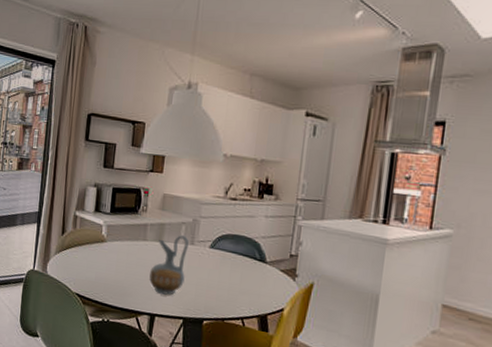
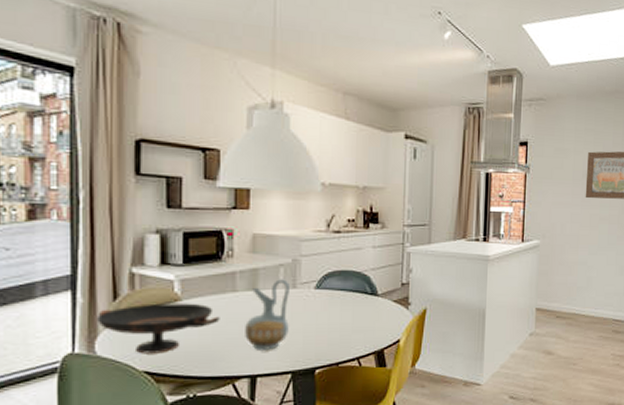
decorative bowl: none [50,240,133,282] -> present [97,303,220,354]

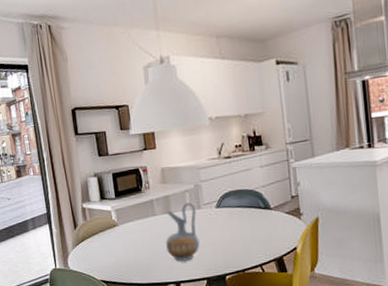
decorative bowl: present [97,303,220,354] -> none [66,227,147,268]

